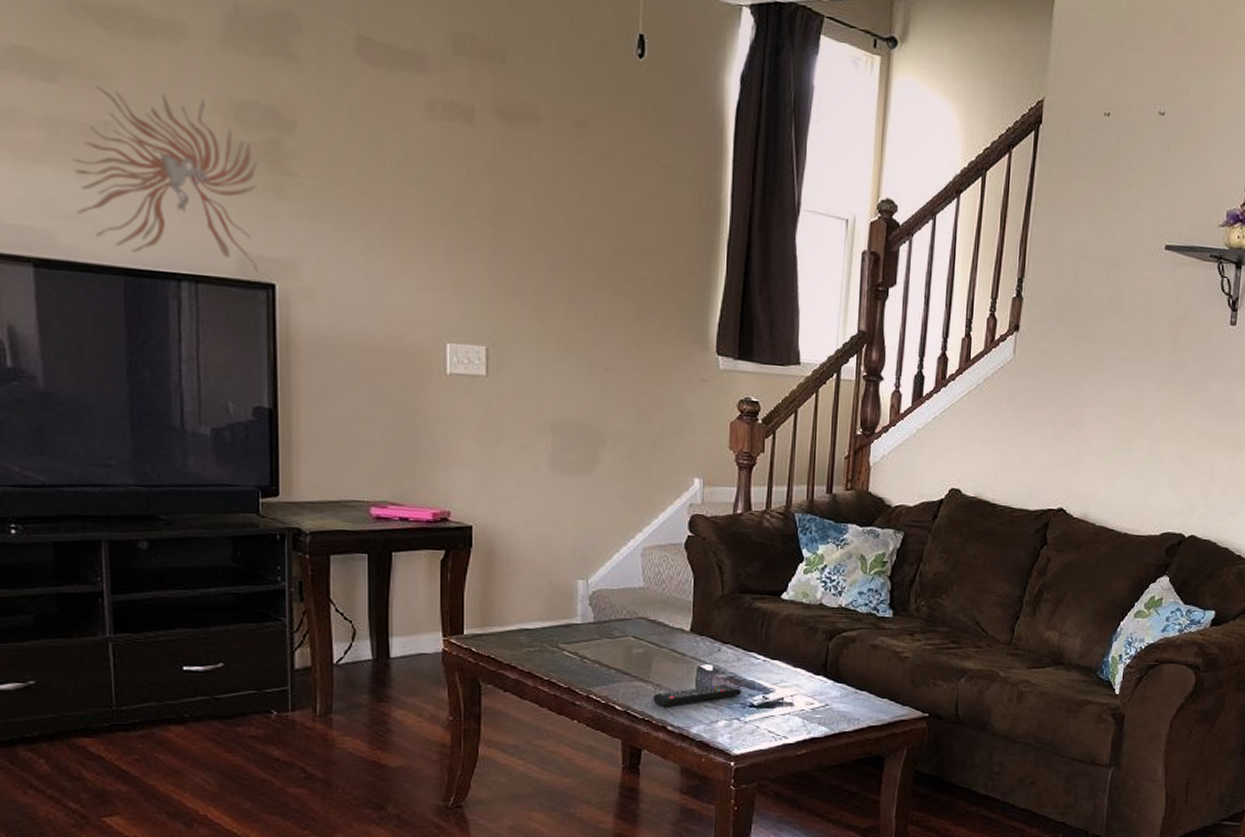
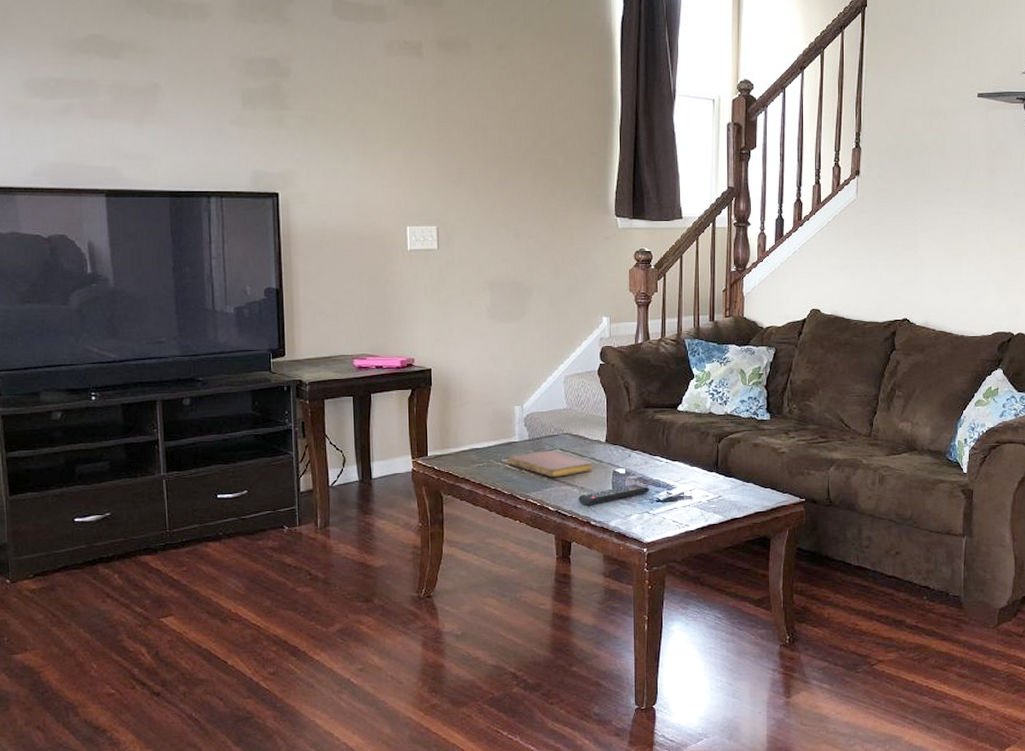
wall sculpture: present [72,85,259,272] -> none [132,57,266,185]
notebook: none [566,636,674,671] -> present [507,450,593,478]

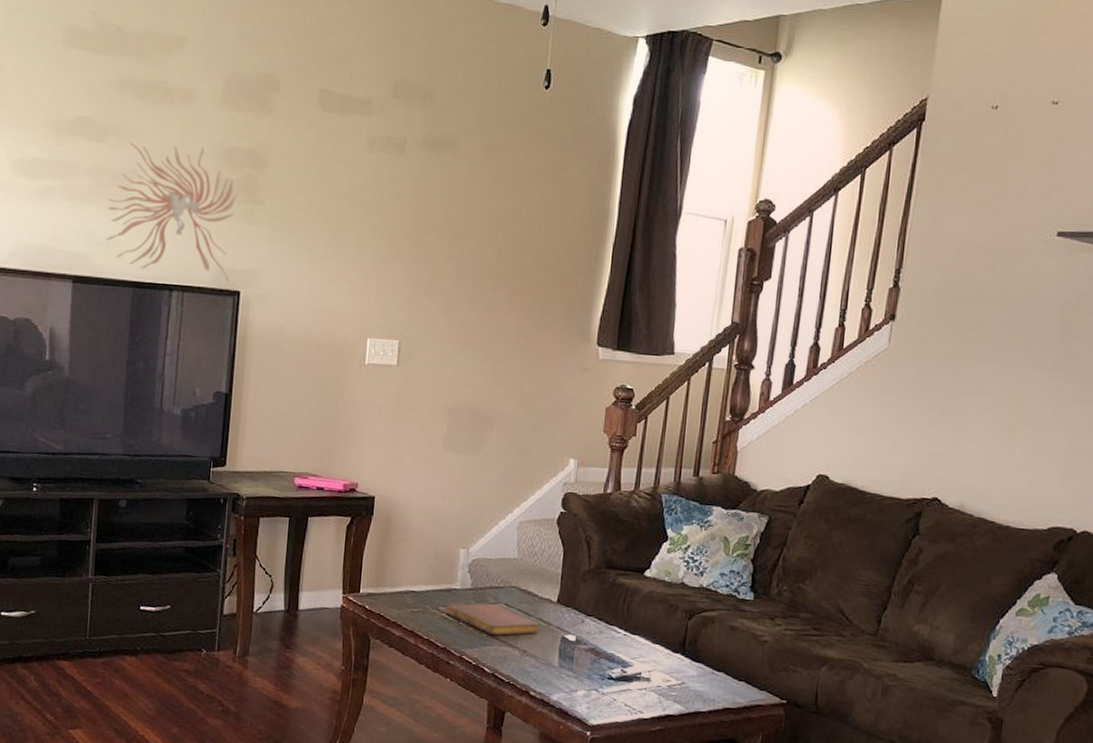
wall sculpture: none [132,57,266,185] -> present [106,142,238,282]
remote control: present [579,484,649,505] -> none [519,655,601,673]

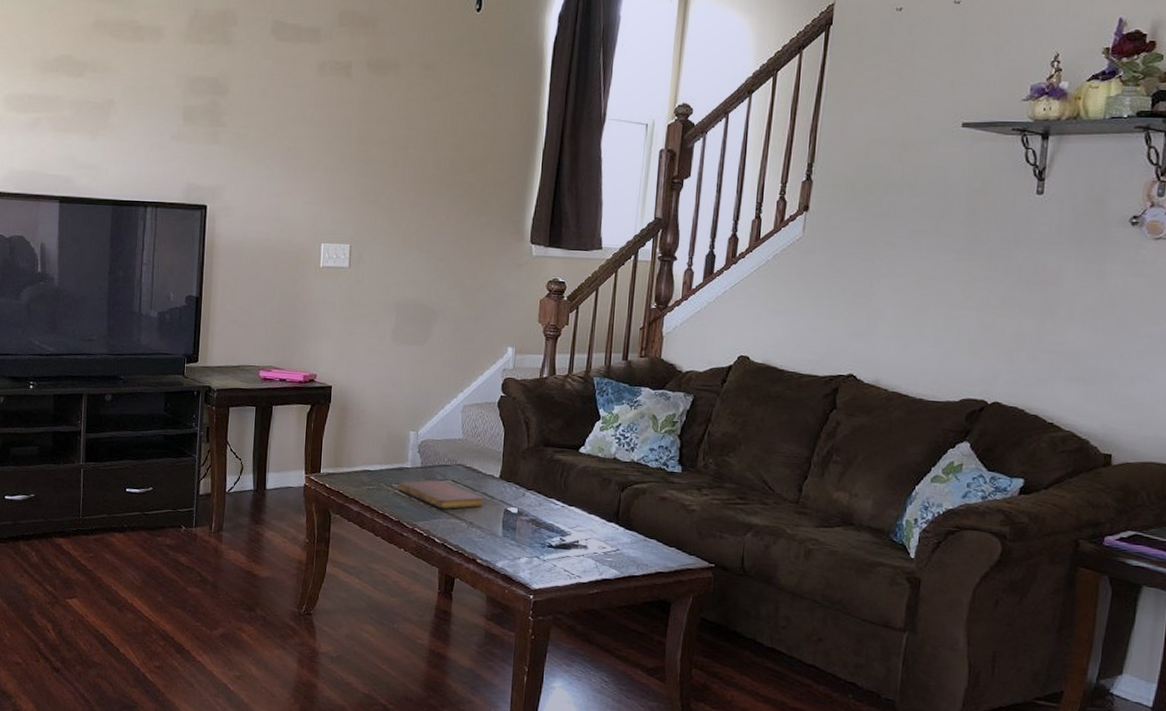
wall sculpture: present [106,142,238,282] -> none [87,76,203,197]

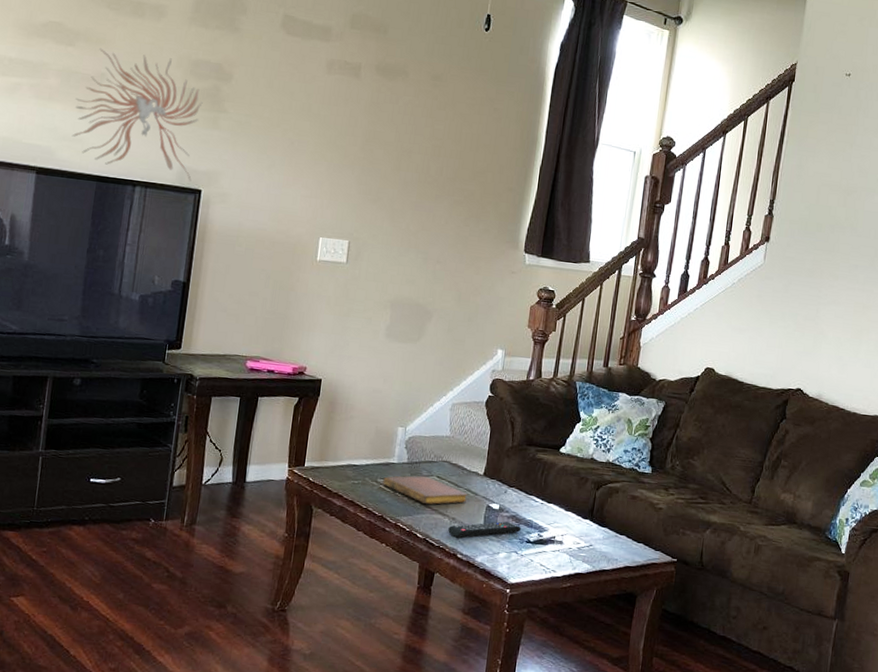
wall sculpture: none [87,76,203,197] -> present [71,48,203,181]
remote control: none [466,525,541,542] -> present [448,521,521,537]

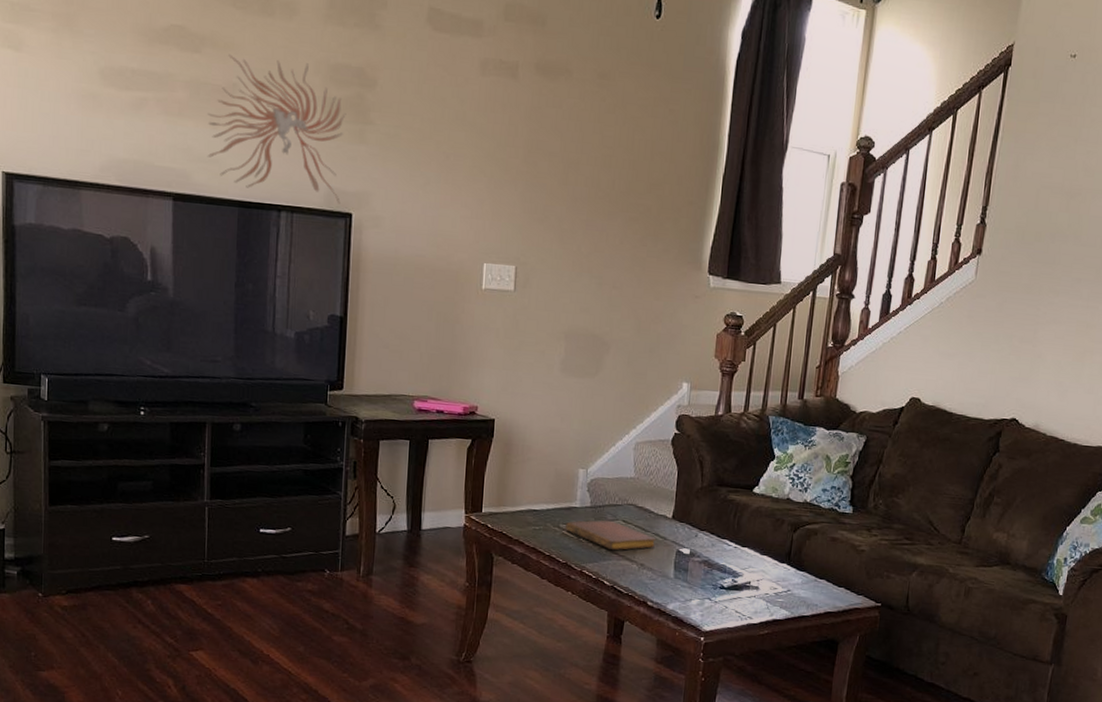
remote control: present [448,521,521,537] -> none [637,567,713,584]

